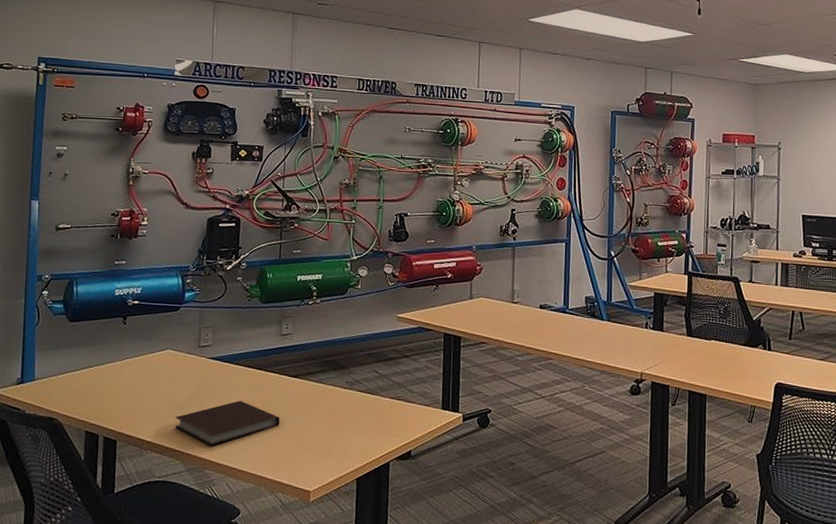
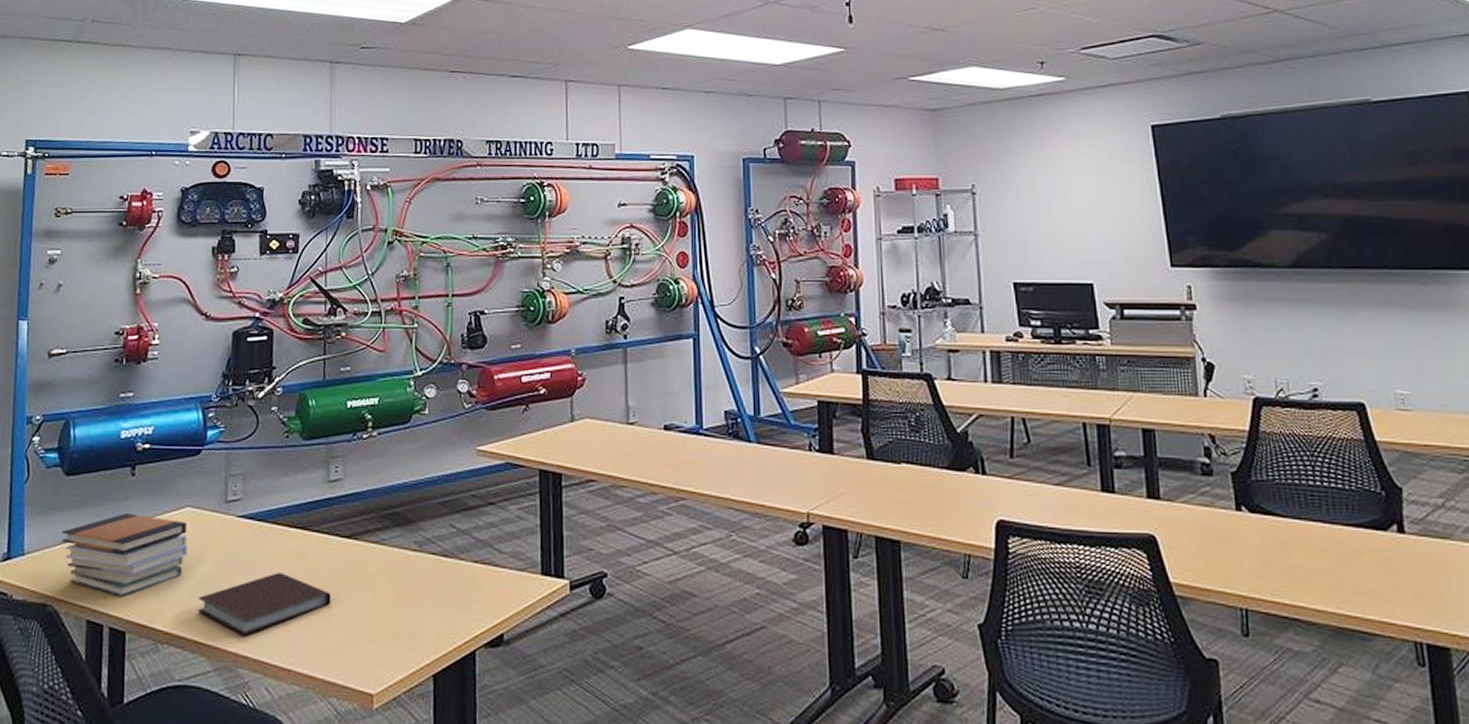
book stack: none [65,352,168,415] -> present [61,514,188,598]

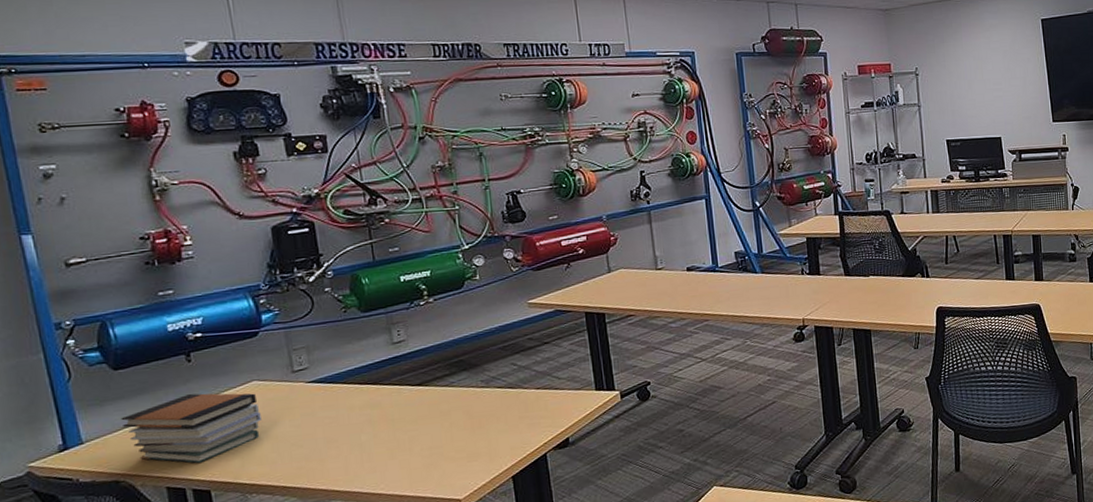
notebook: present [197,572,331,637] -> none [280,421,411,476]

